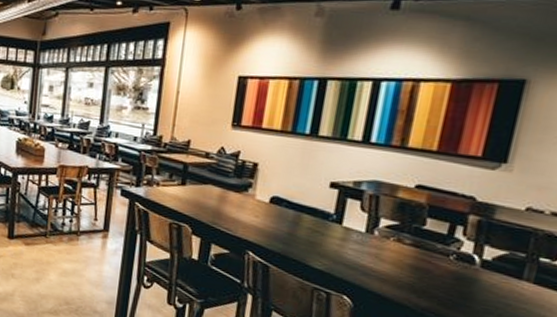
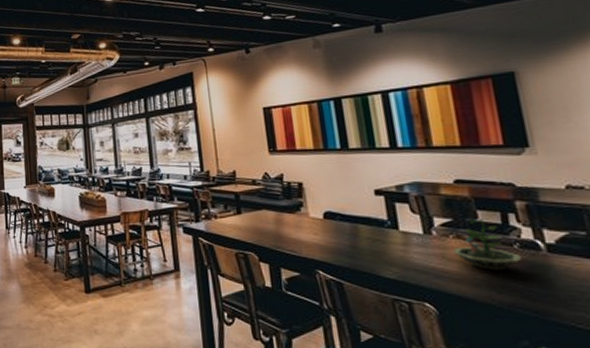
terrarium: none [388,225,453,278] -> present [453,219,521,270]

